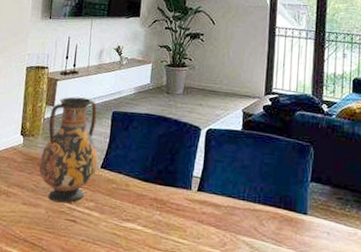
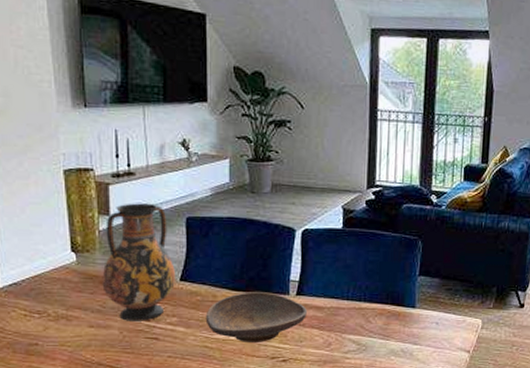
decorative bowl: none [117,184,206,235] -> present [205,292,307,342]

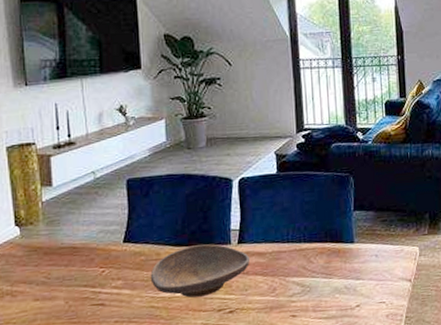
vase: present [102,203,176,321] -> none [46,170,120,290]

